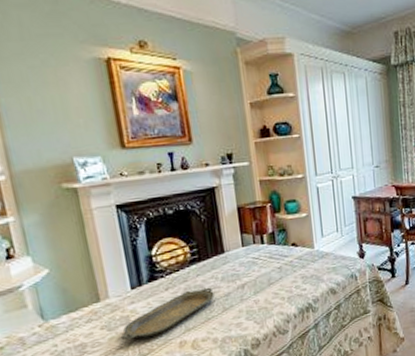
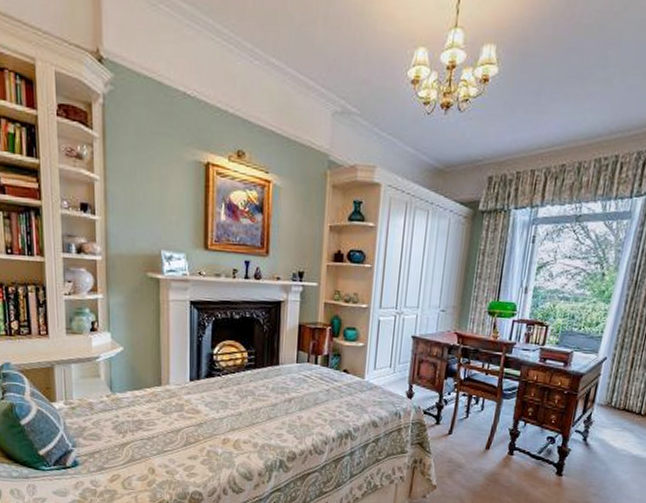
serving tray: present [121,287,215,340] -> none [174,394,262,428]

